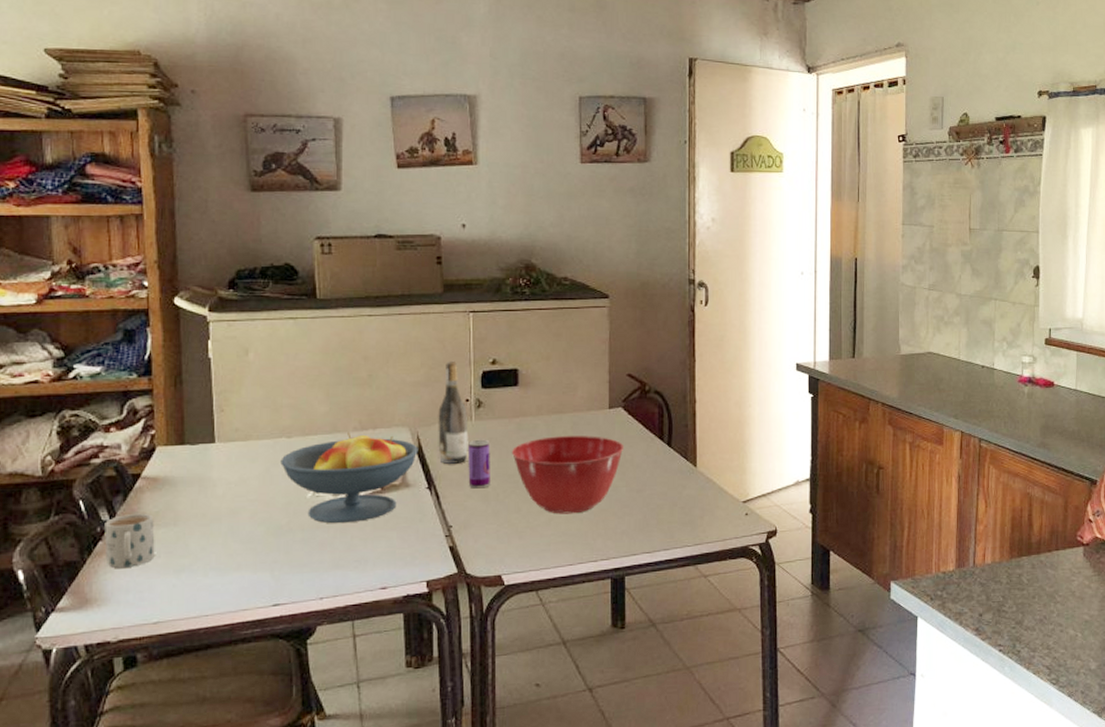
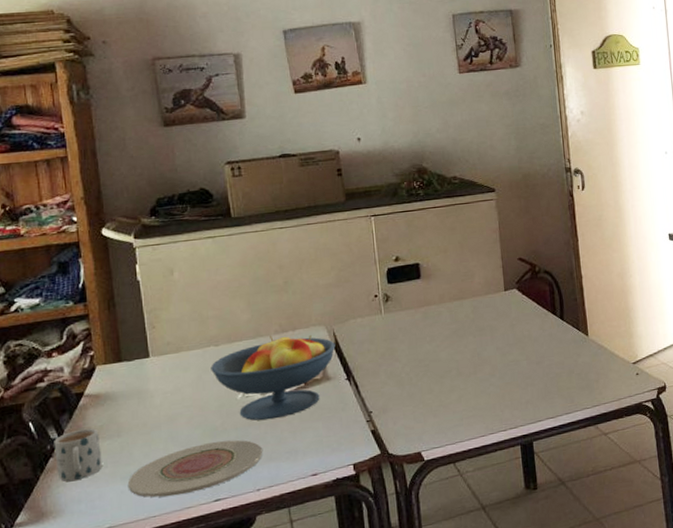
plate: none [180,542,329,596] -> present [127,440,262,498]
wine bottle: present [438,360,469,465] -> none [350,261,381,356]
beverage can: present [468,439,490,489] -> none [380,330,403,376]
mixing bowl: present [512,436,624,514] -> none [420,317,522,391]

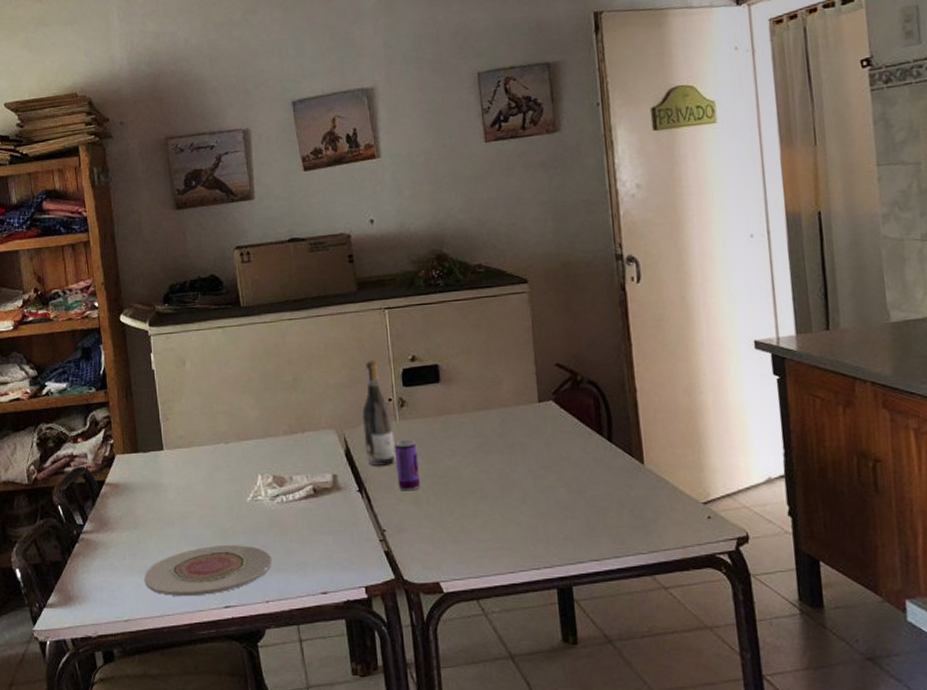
mug: present [54,428,102,481] -> none [79,517,121,568]
fruit bowl: present [211,334,336,421] -> none [221,436,347,528]
wine bottle: none [350,261,381,356] -> present [362,359,395,467]
beverage can: none [380,330,403,376] -> present [395,439,420,491]

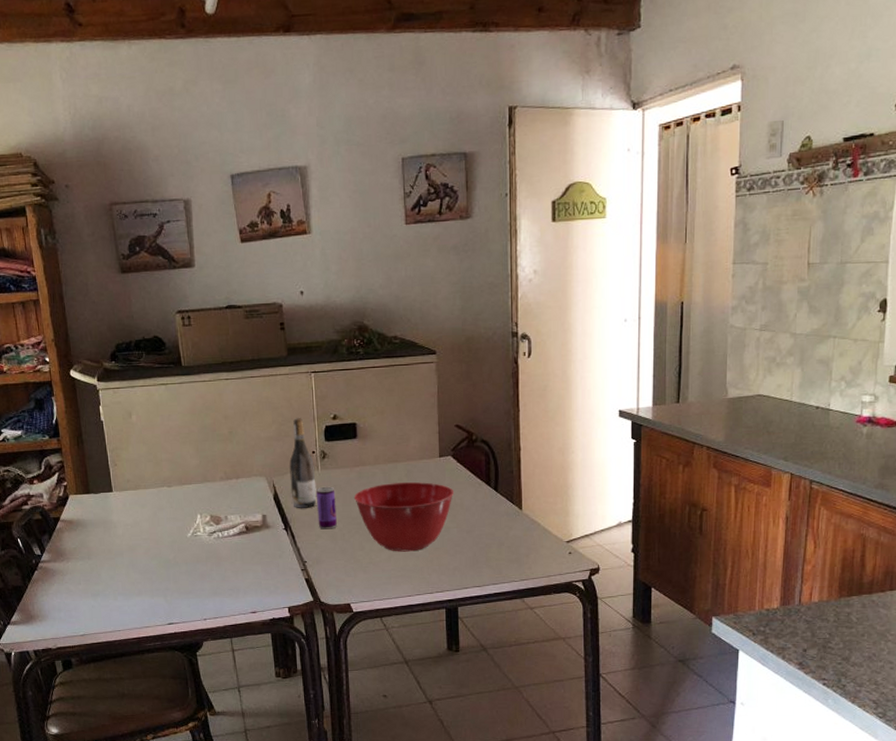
plate: present [144,545,271,597] -> none [97,573,209,616]
mixing bowl: none [439,432,559,518] -> present [354,482,454,552]

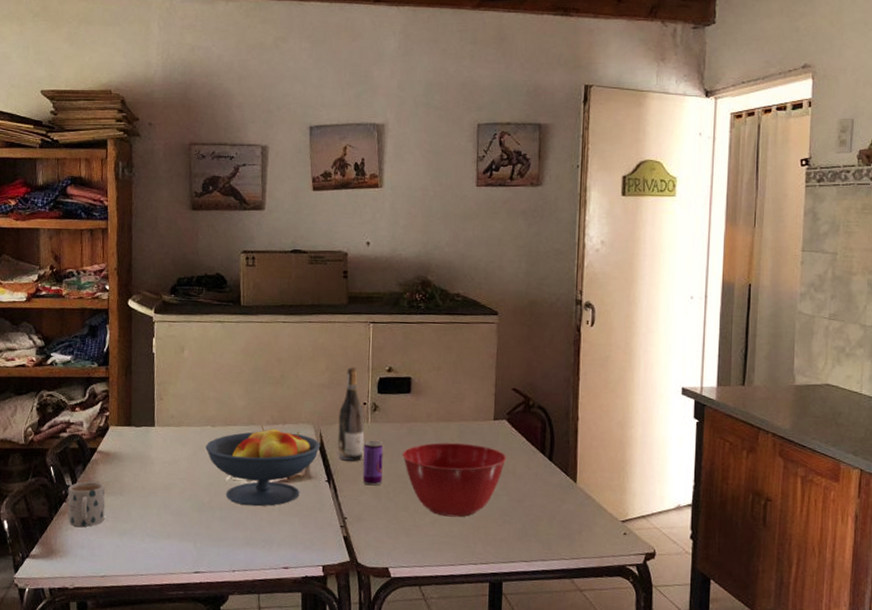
mug: none [38,549,77,592] -> present [67,481,105,527]
fruit bowl: none [164,481,275,559] -> present [205,425,321,507]

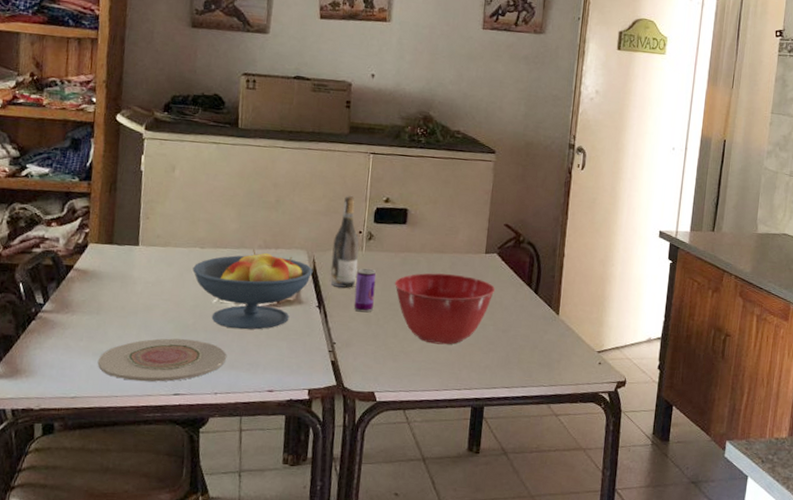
mug: present [67,481,105,527] -> none [37,299,80,346]
plate: none [123,516,242,561] -> present [97,338,226,382]

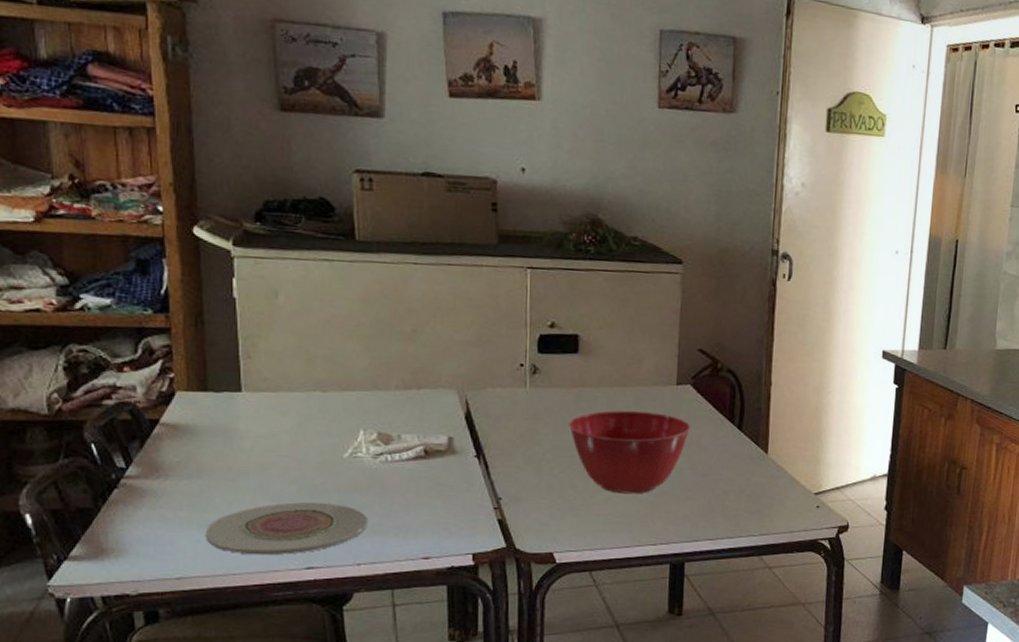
fruit bowl: present [193,249,313,330] -> none [314,390,467,488]
wine bottle: present [330,195,359,288] -> none [488,320,522,434]
beverage can: present [353,268,377,313] -> none [520,408,546,461]

